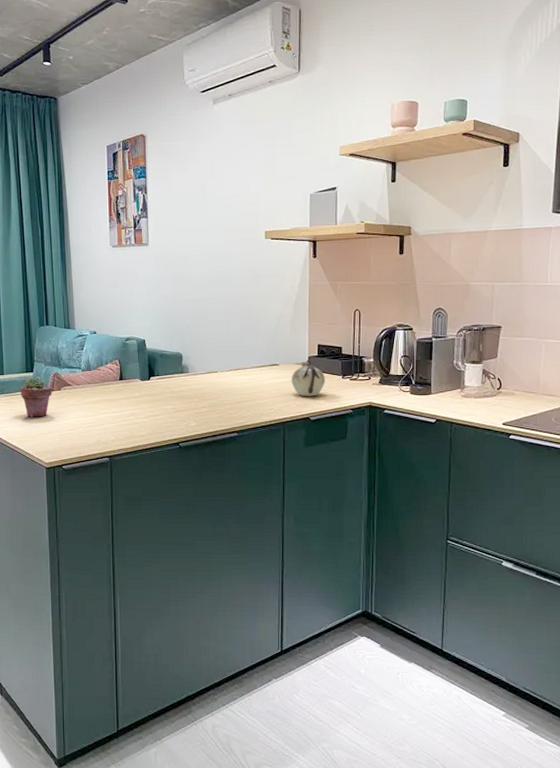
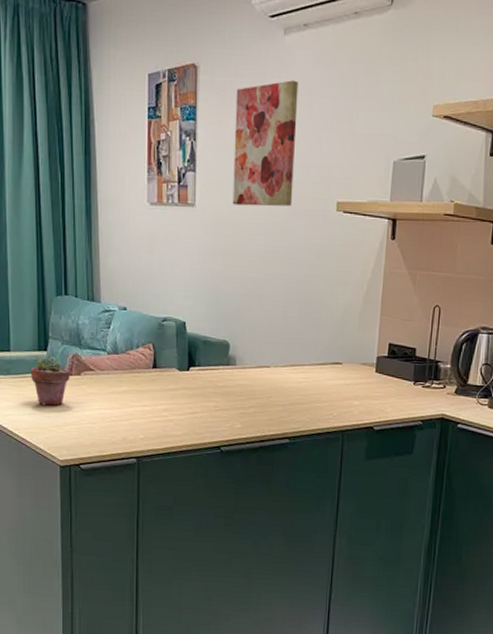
wall art: none [177,139,228,242] -> present [232,80,299,207]
teapot: present [291,360,326,397] -> none [355,360,395,404]

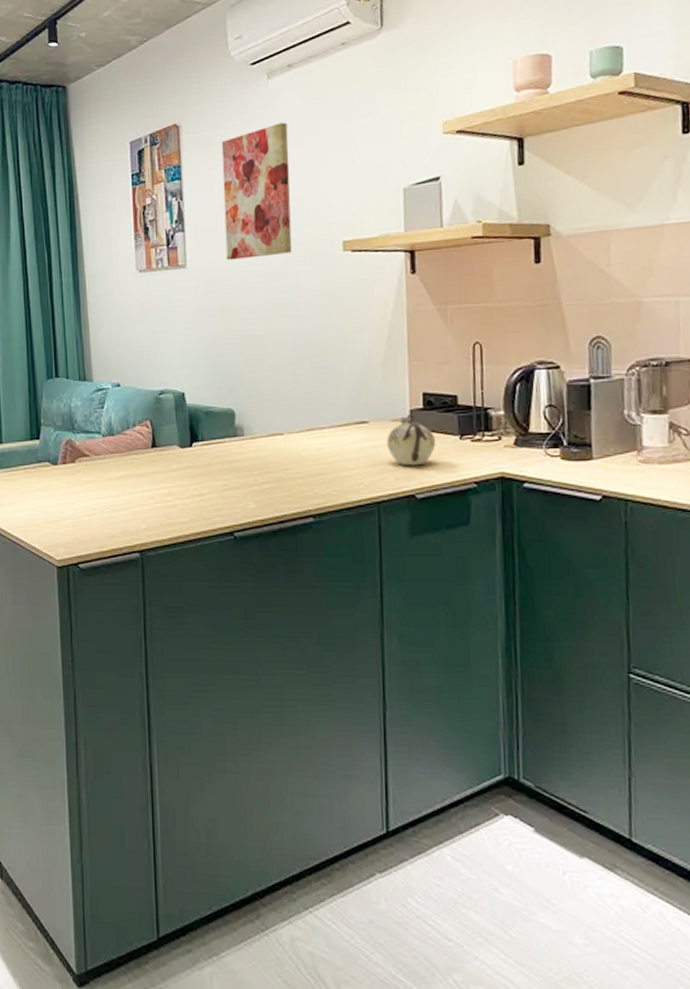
potted succulent: present [30,355,71,406] -> none [23,443,65,499]
teapot: none [355,360,395,404] -> present [386,414,437,466]

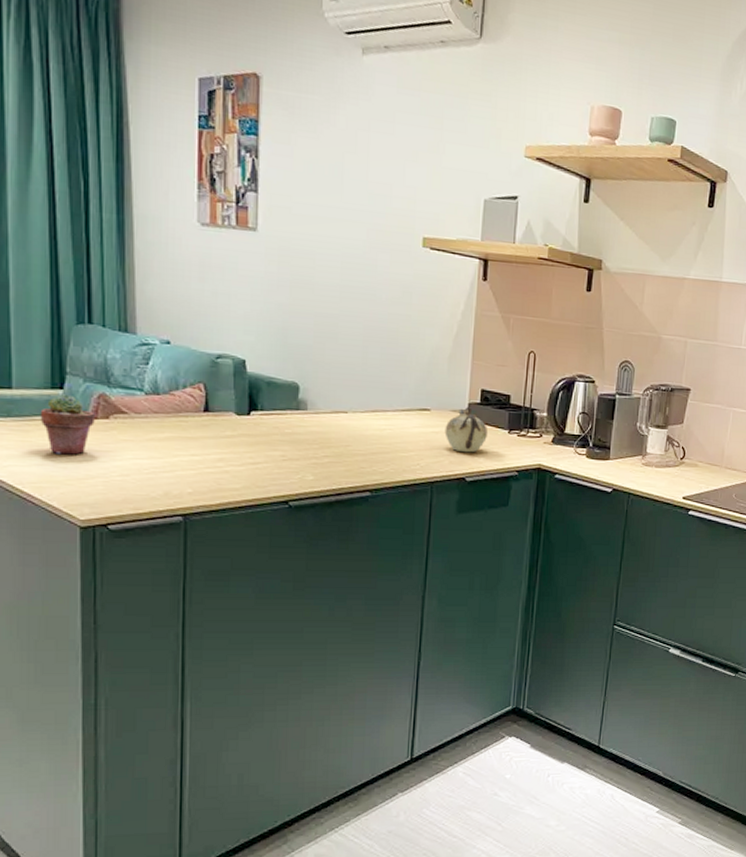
potted succulent: none [23,443,65,499] -> present [40,394,96,455]
wall art: present [221,122,292,261] -> none [302,103,379,239]

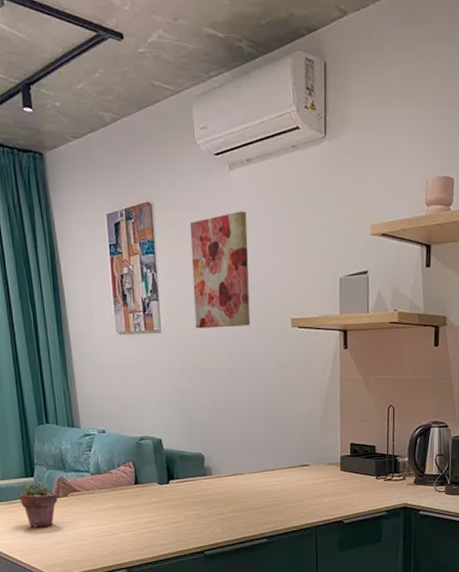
wall art: none [302,103,379,239] -> present [189,211,251,329]
teapot: present [444,407,489,453] -> none [323,460,359,499]

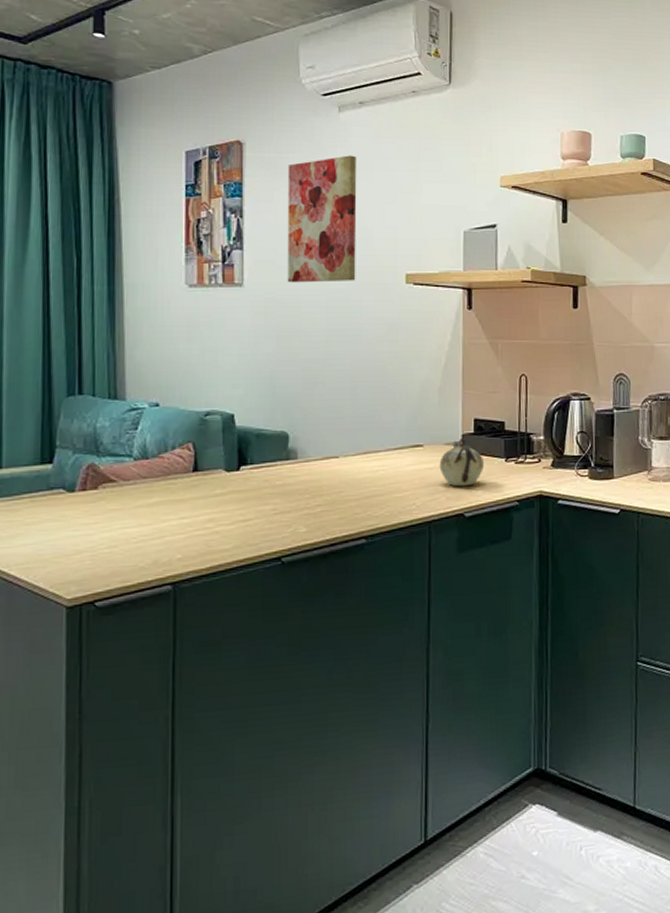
potted succulent: present [19,480,58,528] -> none [28,468,85,532]
teapot: none [323,460,359,499] -> present [439,438,485,487]

